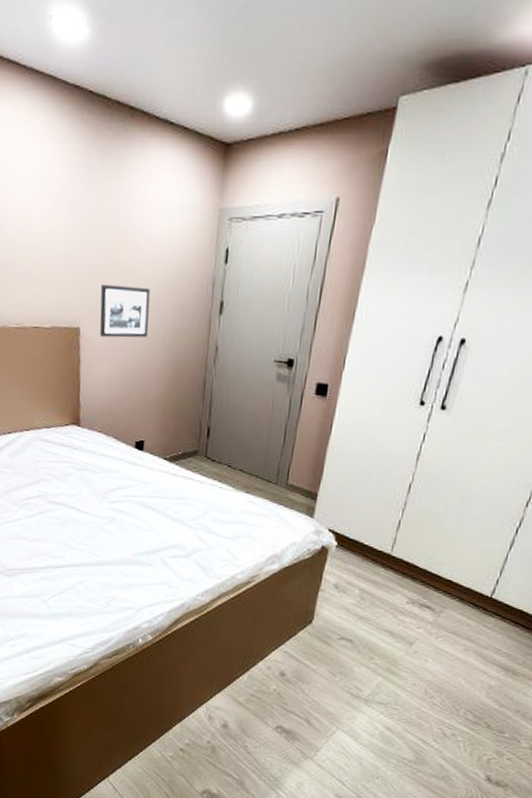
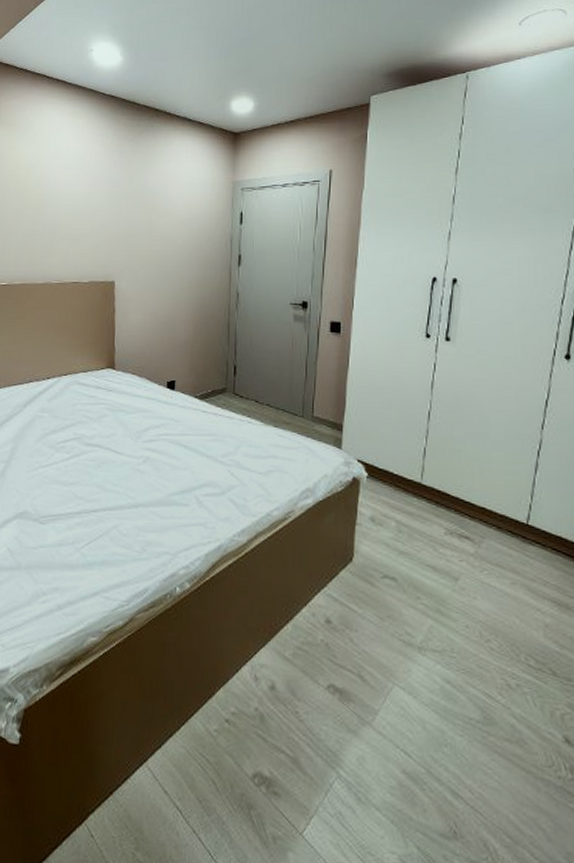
picture frame: present [100,284,150,338] -> none [132,244,176,289]

